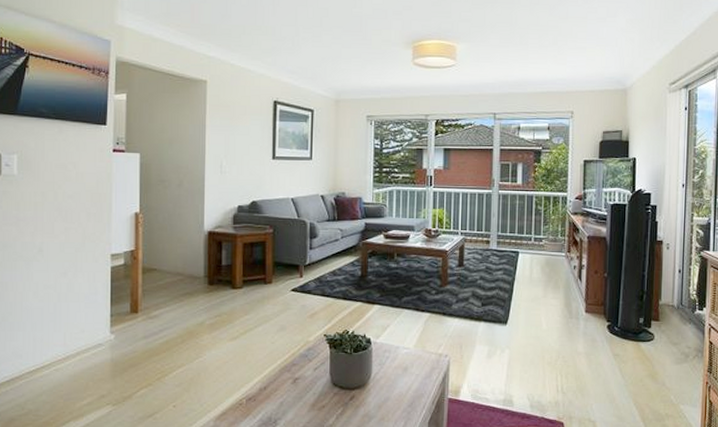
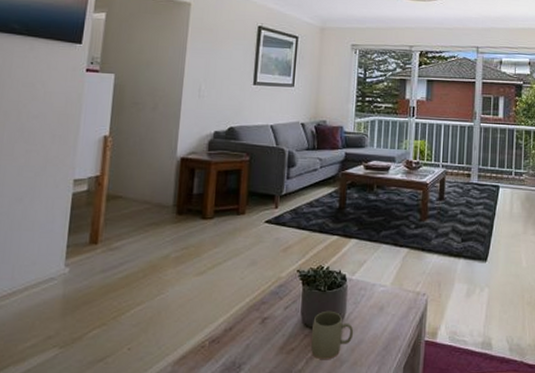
mug: none [340,371,380,416] -> present [310,310,354,360]

